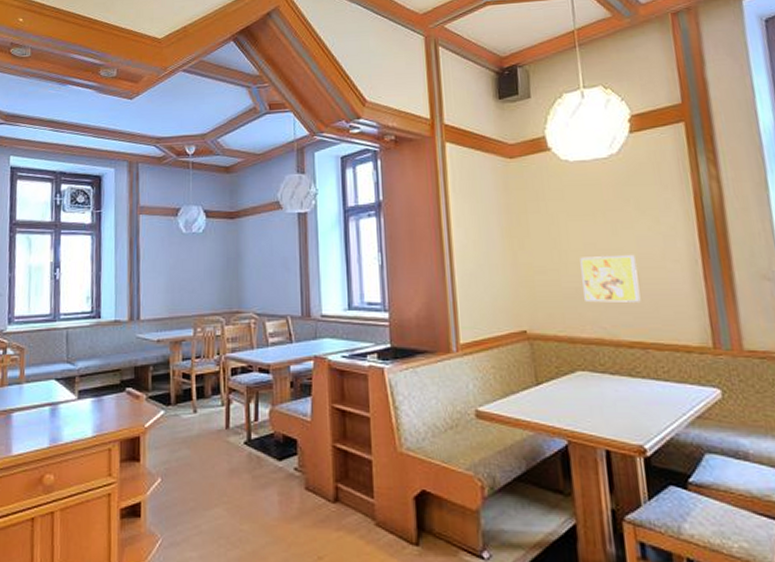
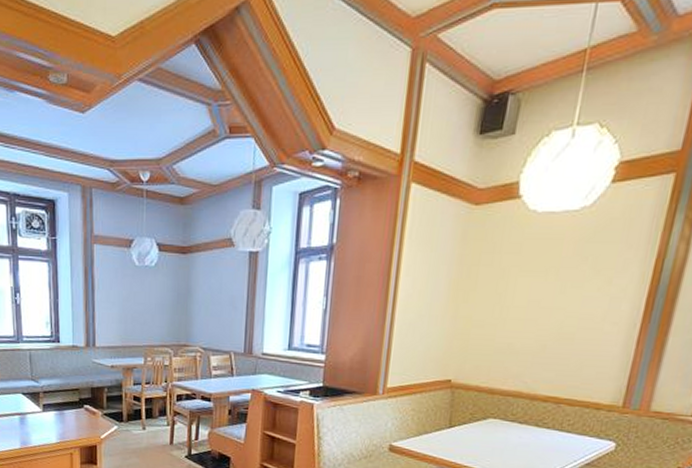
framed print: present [580,254,641,303] -> none [514,314,575,361]

